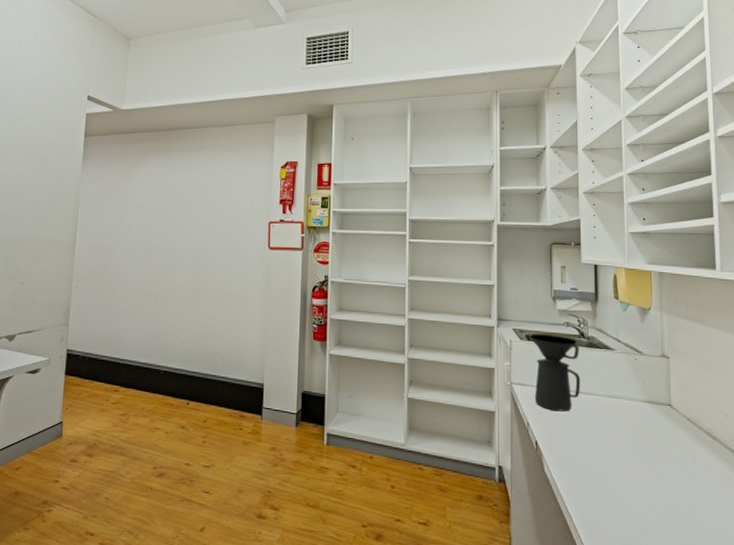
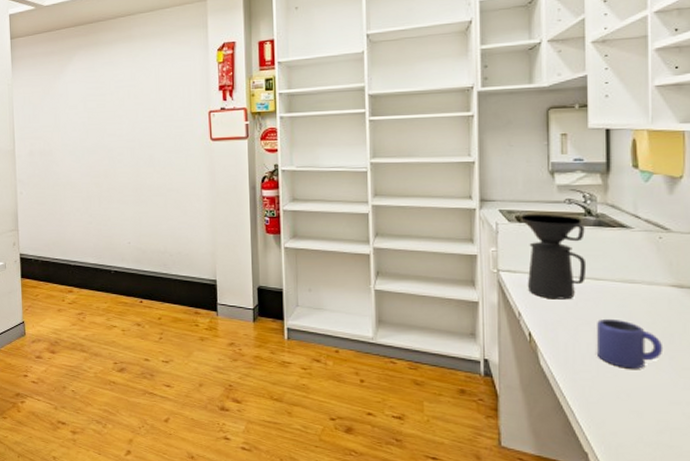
mug: none [588,429,640,476] -> present [596,318,664,369]

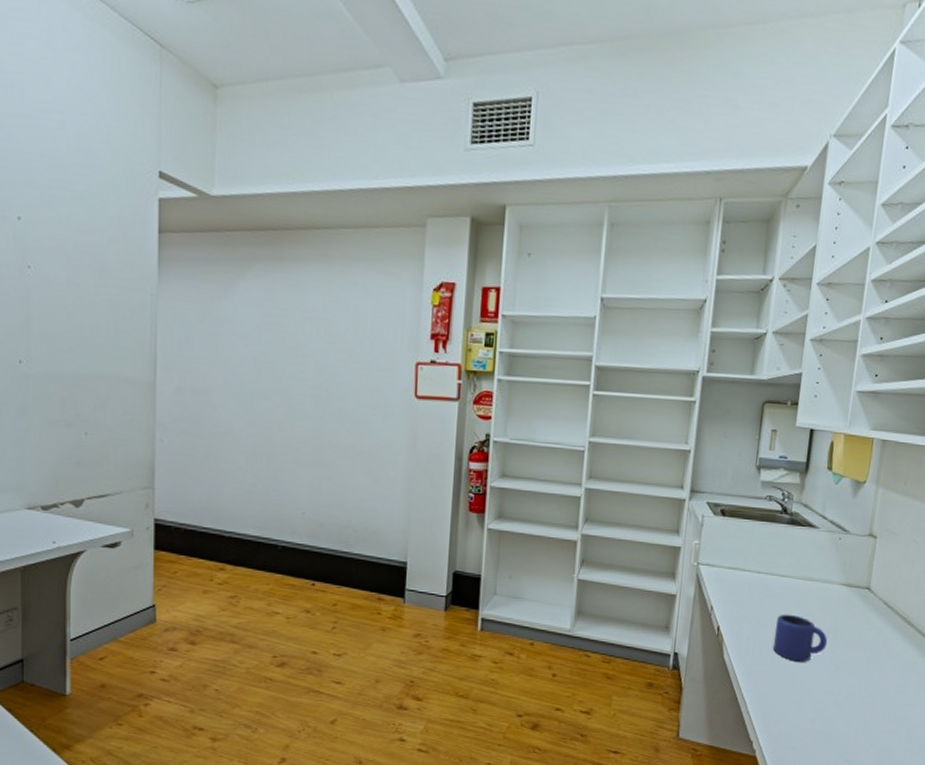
coffee maker: present [521,214,587,300] -> none [722,509,780,595]

